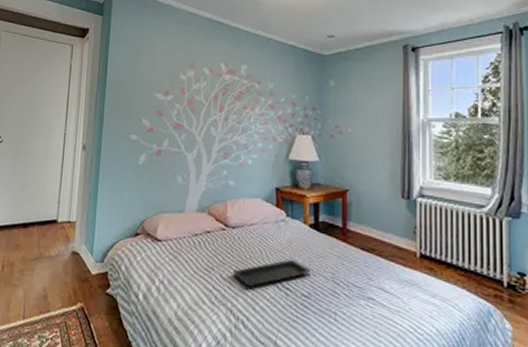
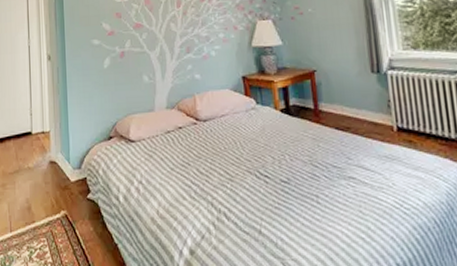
serving tray: present [232,259,312,287] -> none [208,146,289,178]

